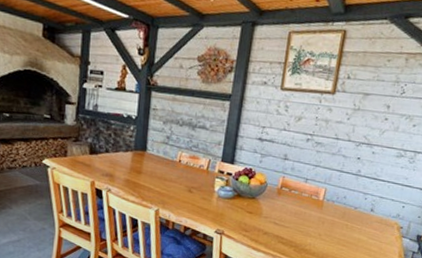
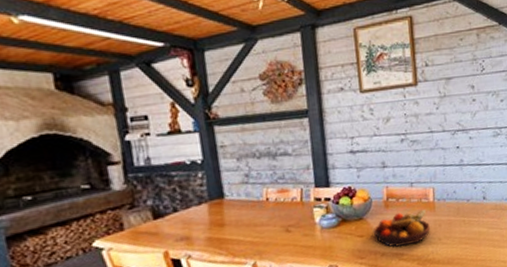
fruit bowl: none [261,202,315,232] -> present [372,210,431,247]

